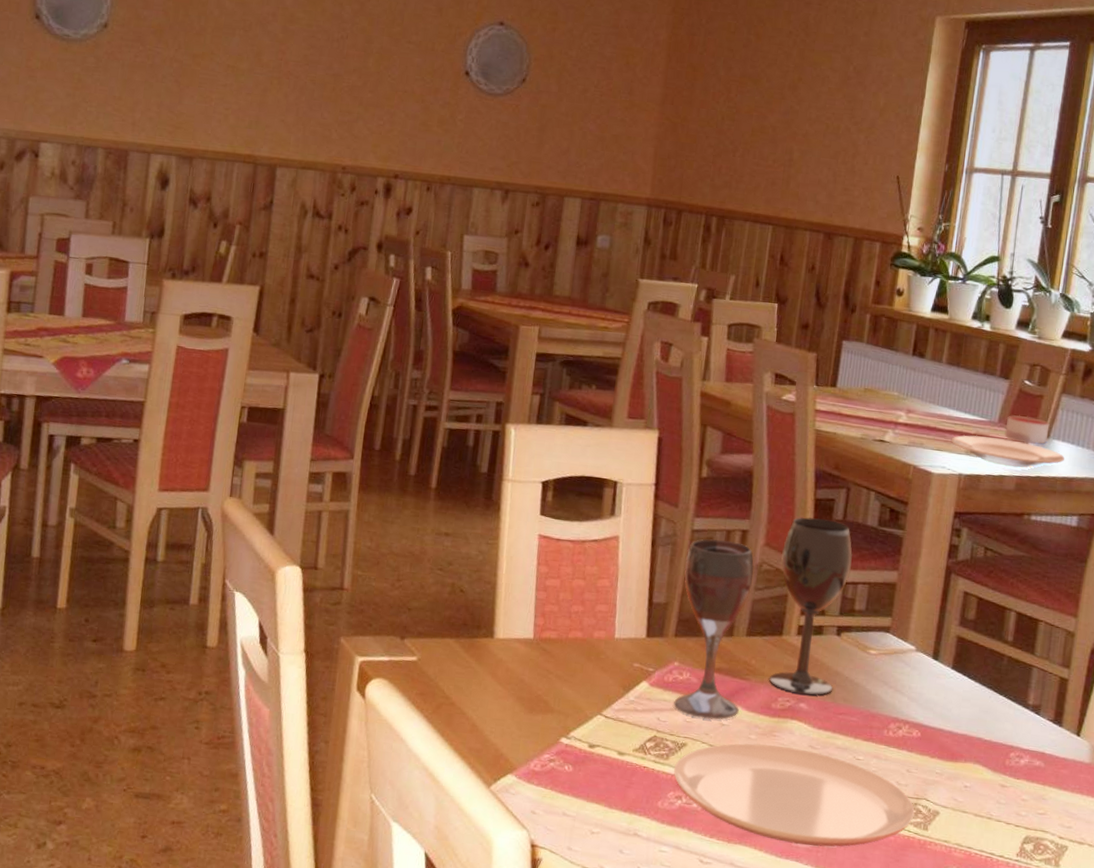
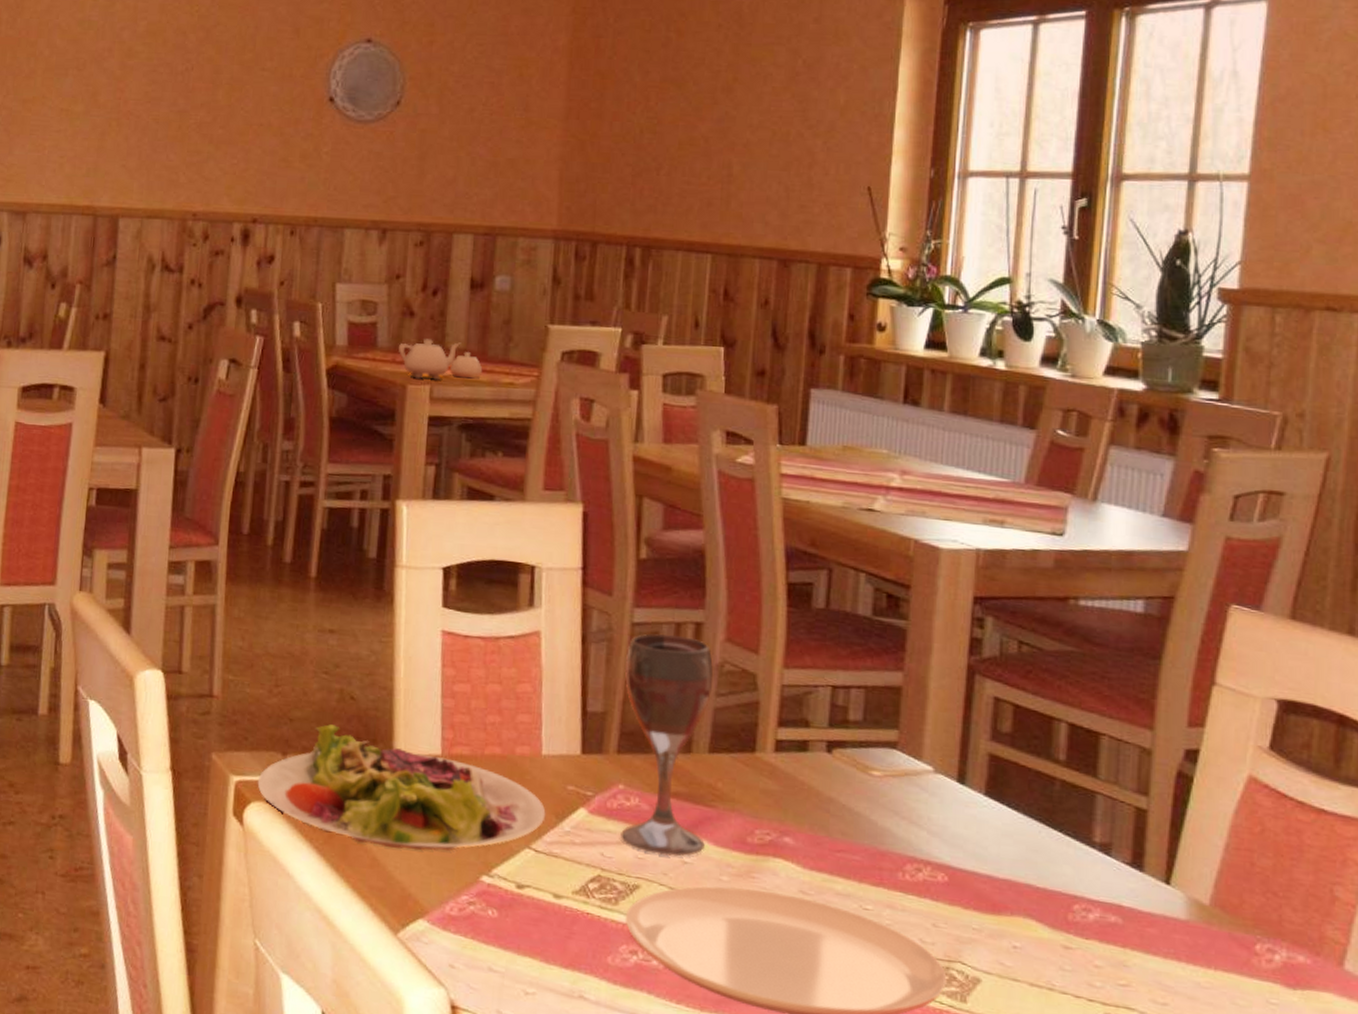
salad plate: none [378,613,616,718] -> present [257,724,546,851]
teapot: none [514,286,567,323] -> present [399,339,461,380]
sugar bowl: none [556,299,583,323] -> present [450,352,483,379]
wine glass: present [768,517,853,695] -> none [741,605,841,827]
plate: present [950,435,1064,469] -> none [962,500,1119,541]
candle: present [1004,415,1050,445] -> none [1034,473,1096,511]

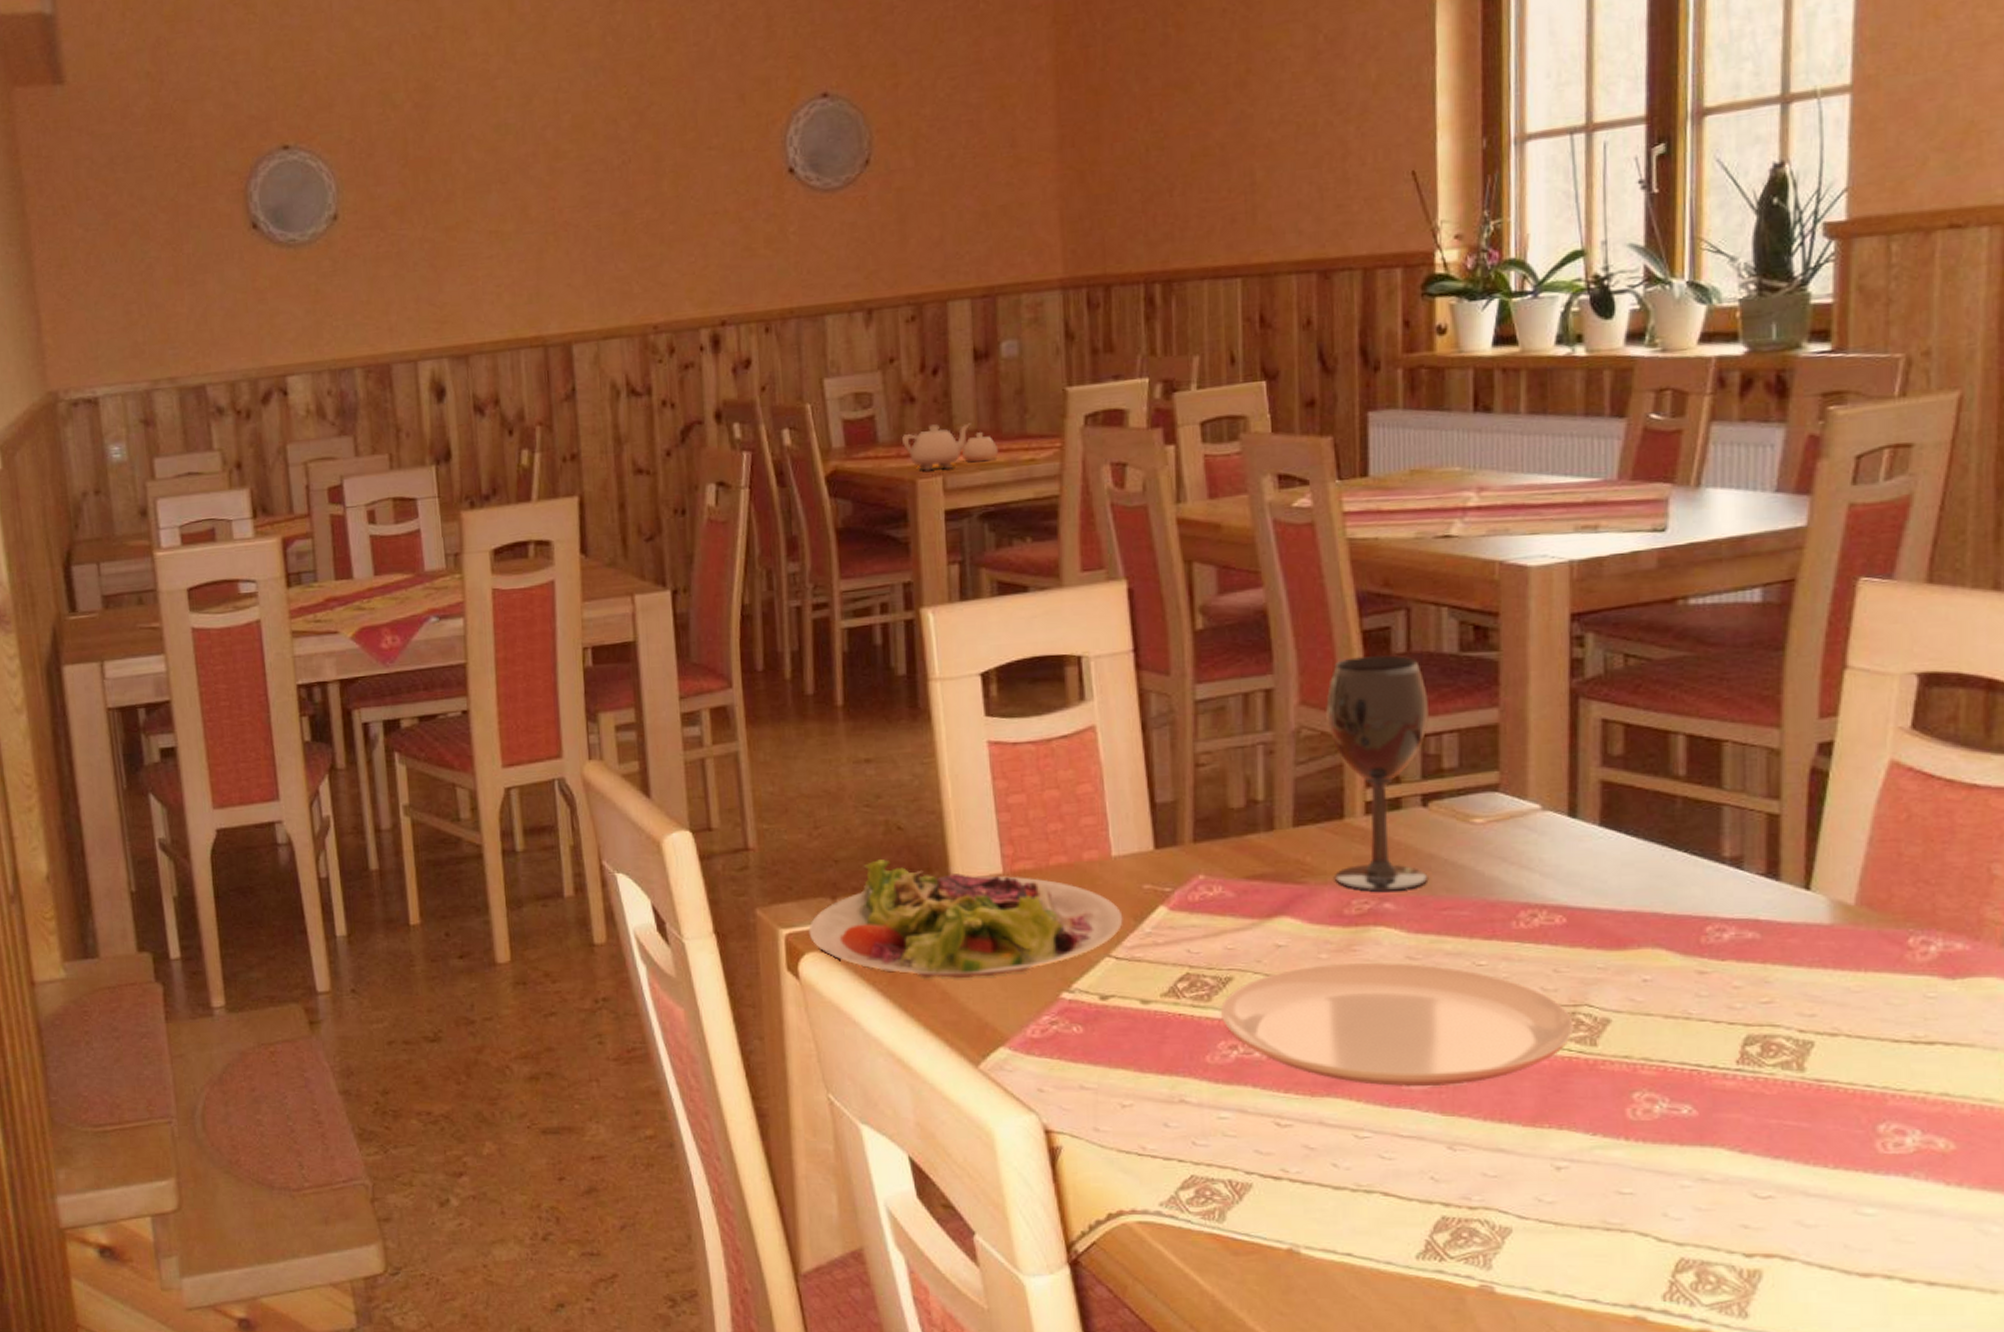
cup: present [620,633,713,857] -> none [1192,707,1299,942]
wine glass: none [741,605,841,827] -> present [1325,655,1429,891]

